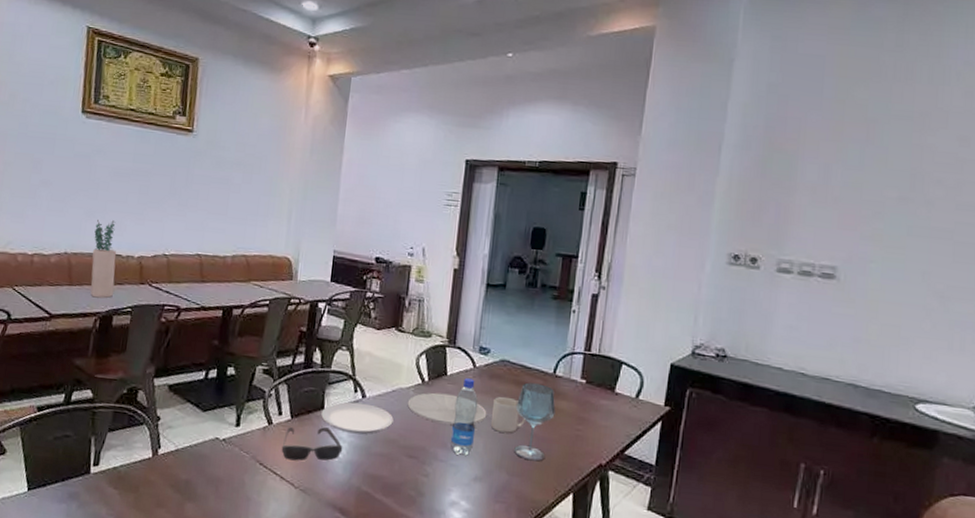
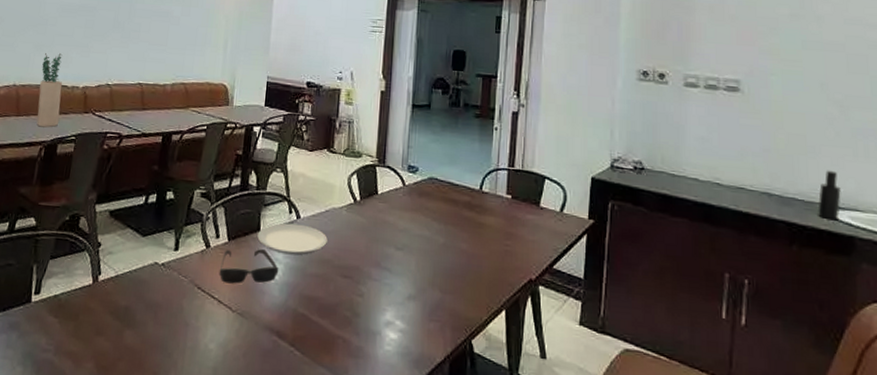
plate: present [407,392,487,425] -> none [340,211,418,243]
bottle: present [450,378,479,456] -> none [383,196,409,274]
mug: present [490,396,525,434] -> none [421,213,455,252]
wine glass: present [514,382,556,462] -> none [445,199,484,278]
soap dispenser: none [903,362,931,415] -> present [818,170,841,221]

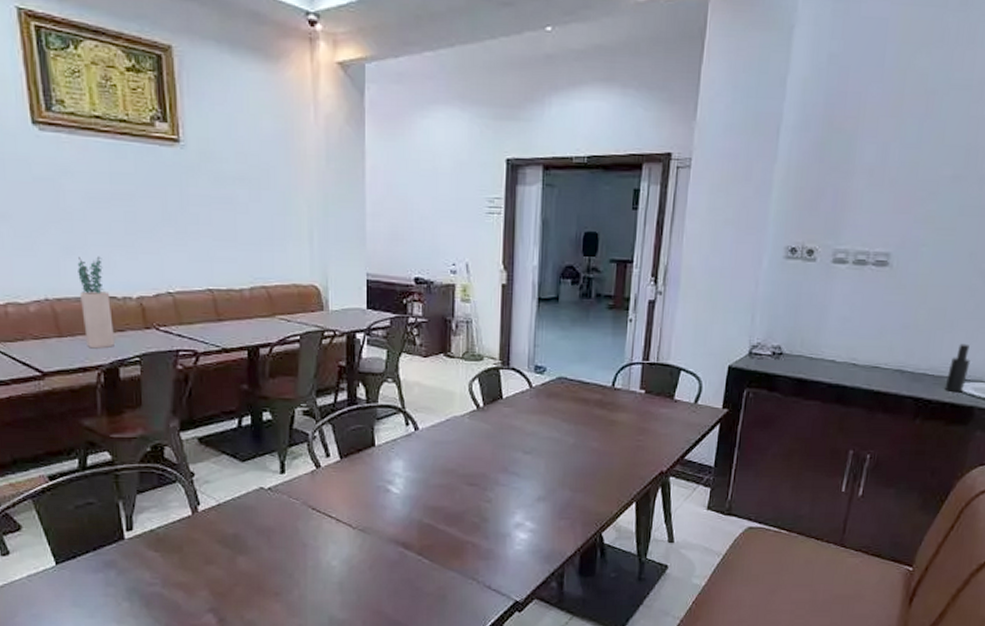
glasses: present [219,249,279,284] -> none [334,465,400,502]
plate: present [257,223,328,255] -> none [372,436,450,468]

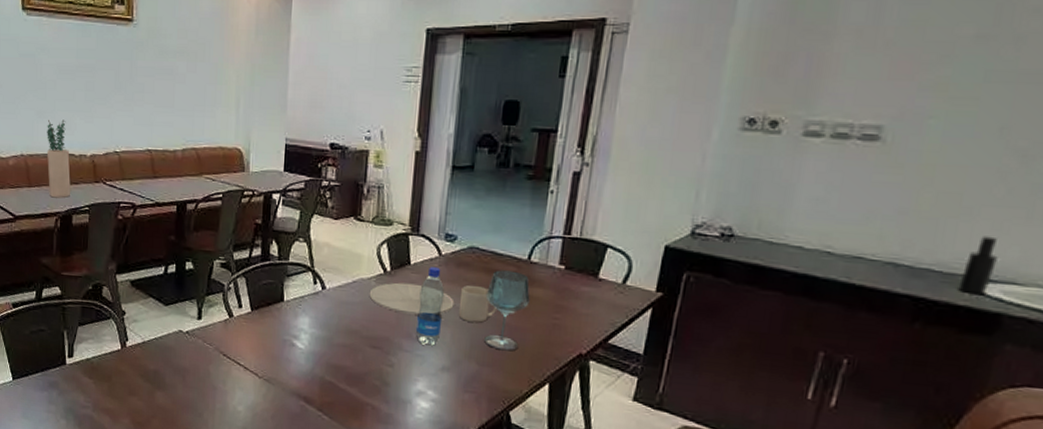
plate: none [463,417,547,448] -> present [369,282,455,315]
bottle: none [510,400,537,477] -> present [415,267,445,346]
mug: none [550,414,586,452] -> present [458,285,497,324]
wine glass: none [575,398,616,475] -> present [484,270,531,351]

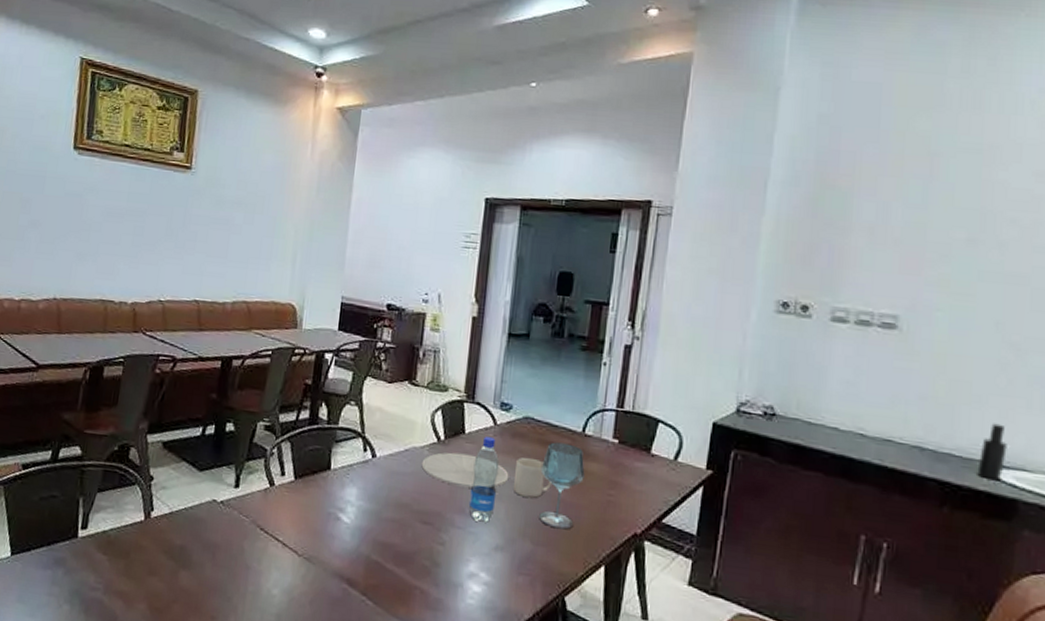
vase: present [46,119,71,198] -> none [80,263,109,348]

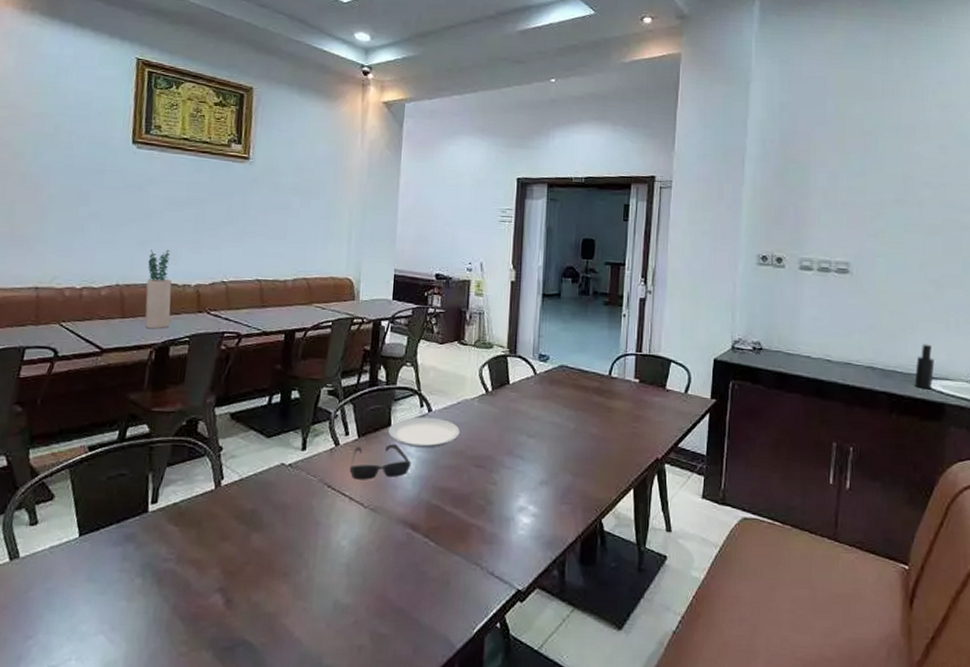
vase: none [80,263,109,348] -> present [145,249,172,329]
glasses: none [283,489,351,527] -> present [349,444,412,480]
plate: none [327,461,406,498] -> present [388,417,460,448]
plate: present [421,452,509,488] -> none [472,401,549,432]
bottle: present [468,436,500,523] -> none [515,385,541,461]
mug: present [512,457,551,499] -> none [553,400,585,437]
wine glass: present [539,442,585,530] -> none [575,385,613,461]

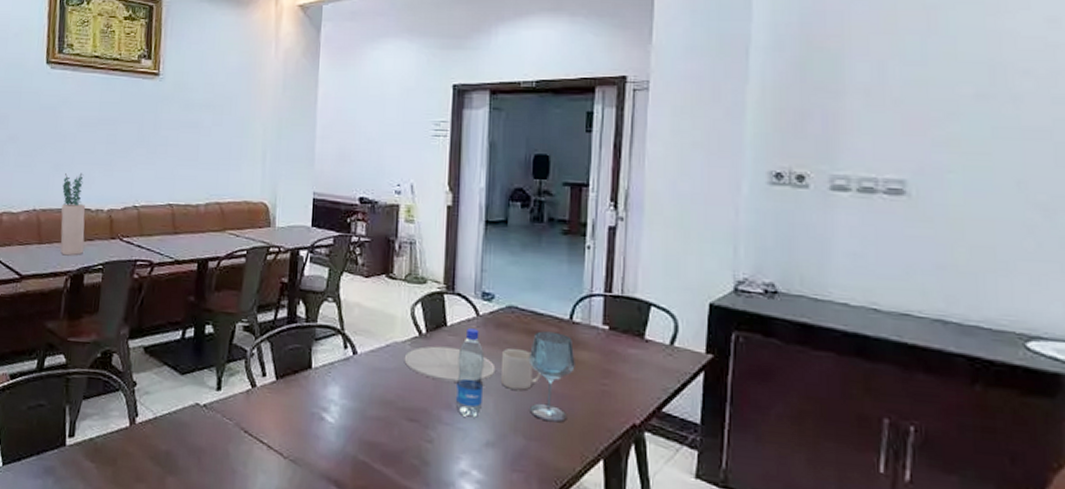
glasses: present [349,444,412,480] -> none [267,388,335,428]
plate: present [388,417,460,448] -> none [309,359,389,396]
plate: none [472,401,549,432] -> present [404,346,496,382]
bottle: none [515,385,541,461] -> present [455,328,485,418]
mug: none [553,400,585,437] -> present [500,348,541,392]
wine glass: none [575,385,613,461] -> present [528,331,575,423]
soap dispenser: present [914,344,935,390] -> none [1010,291,1043,355]

